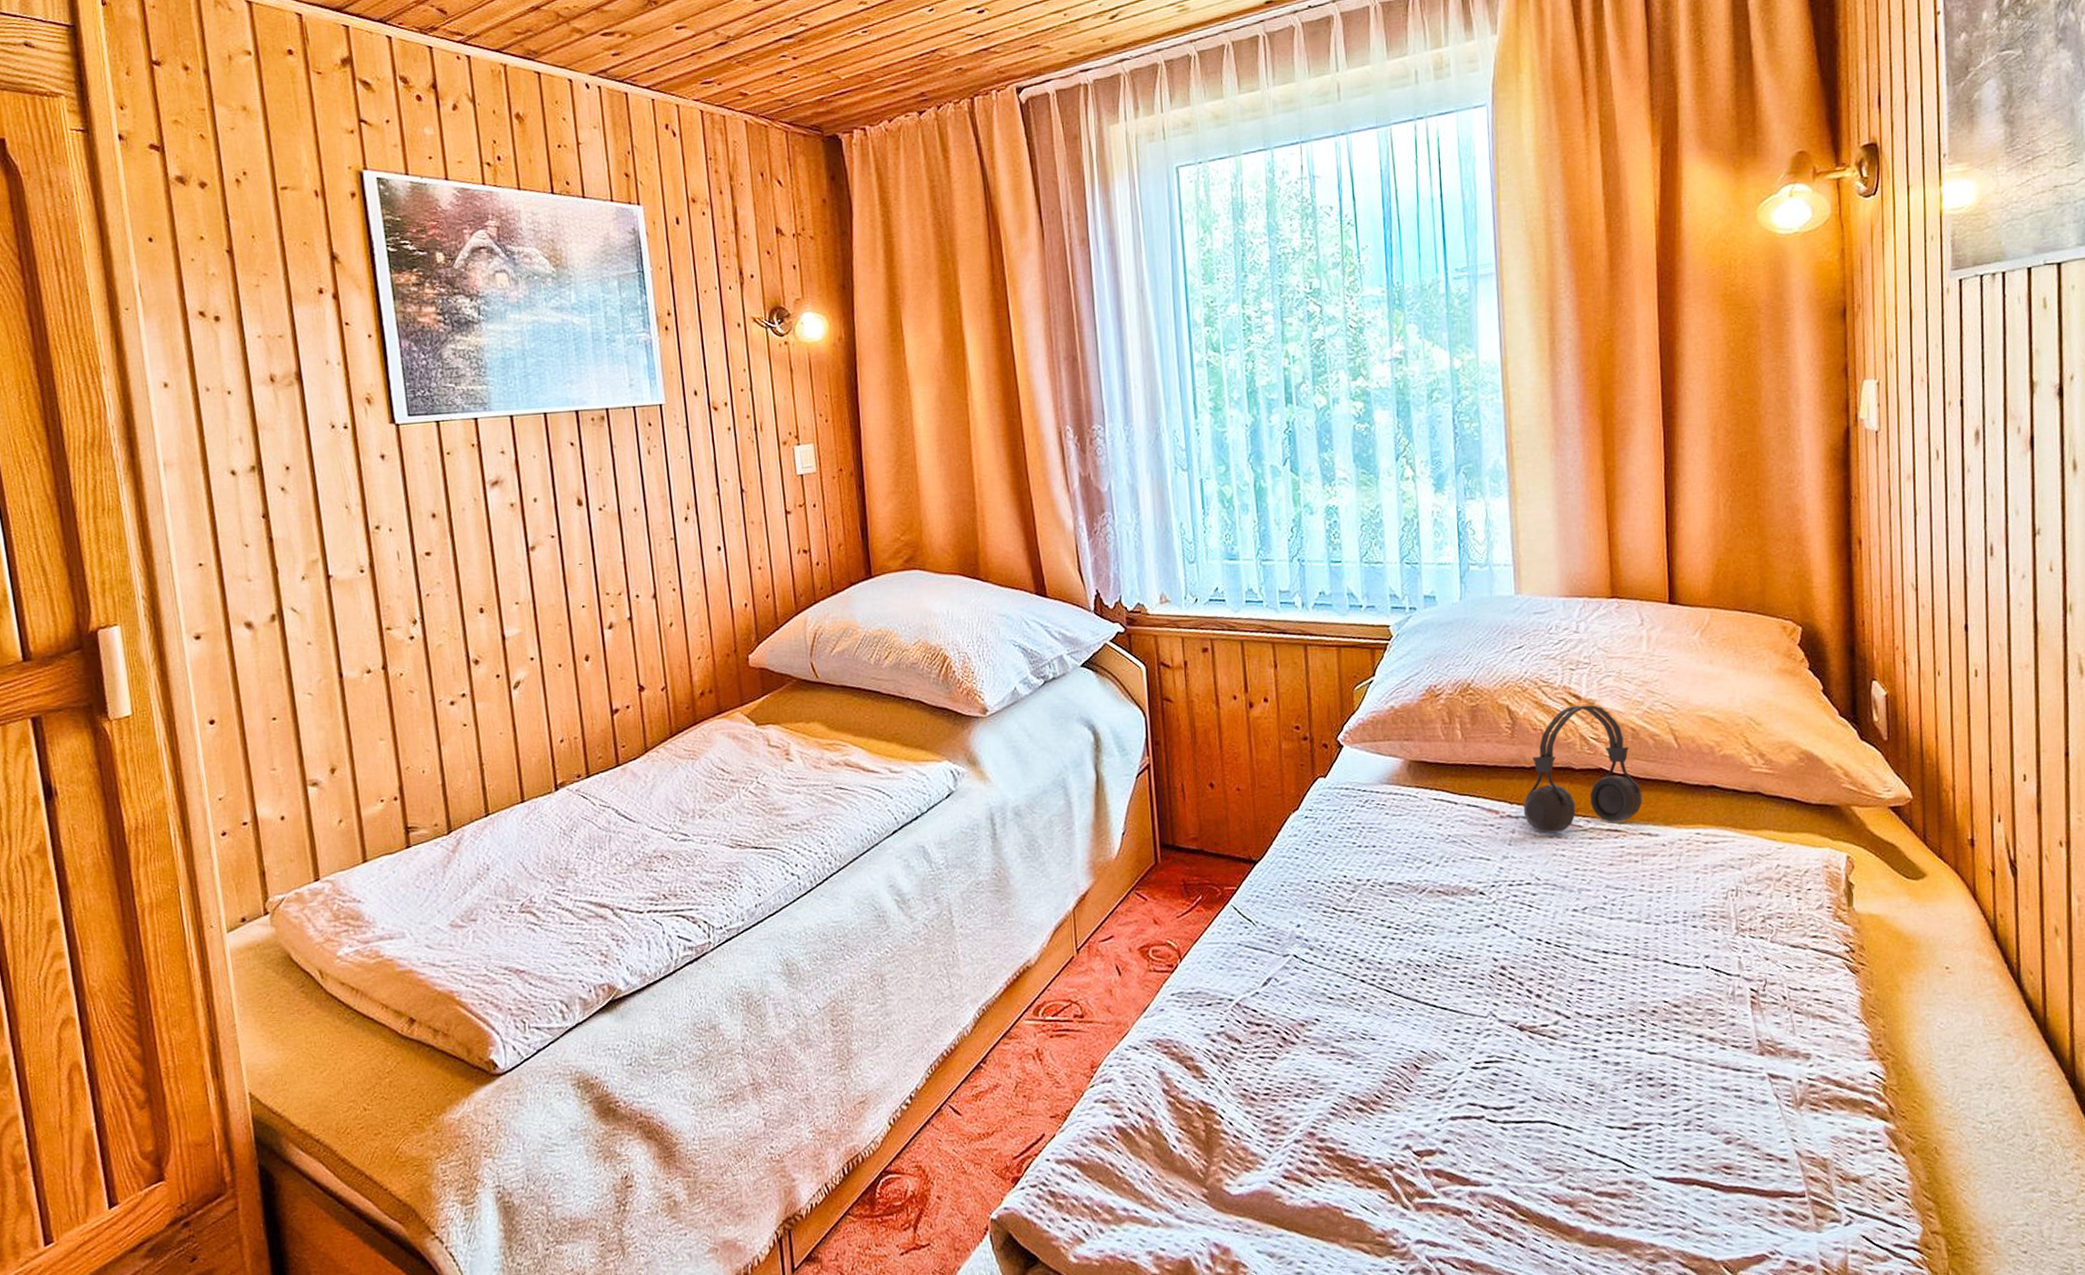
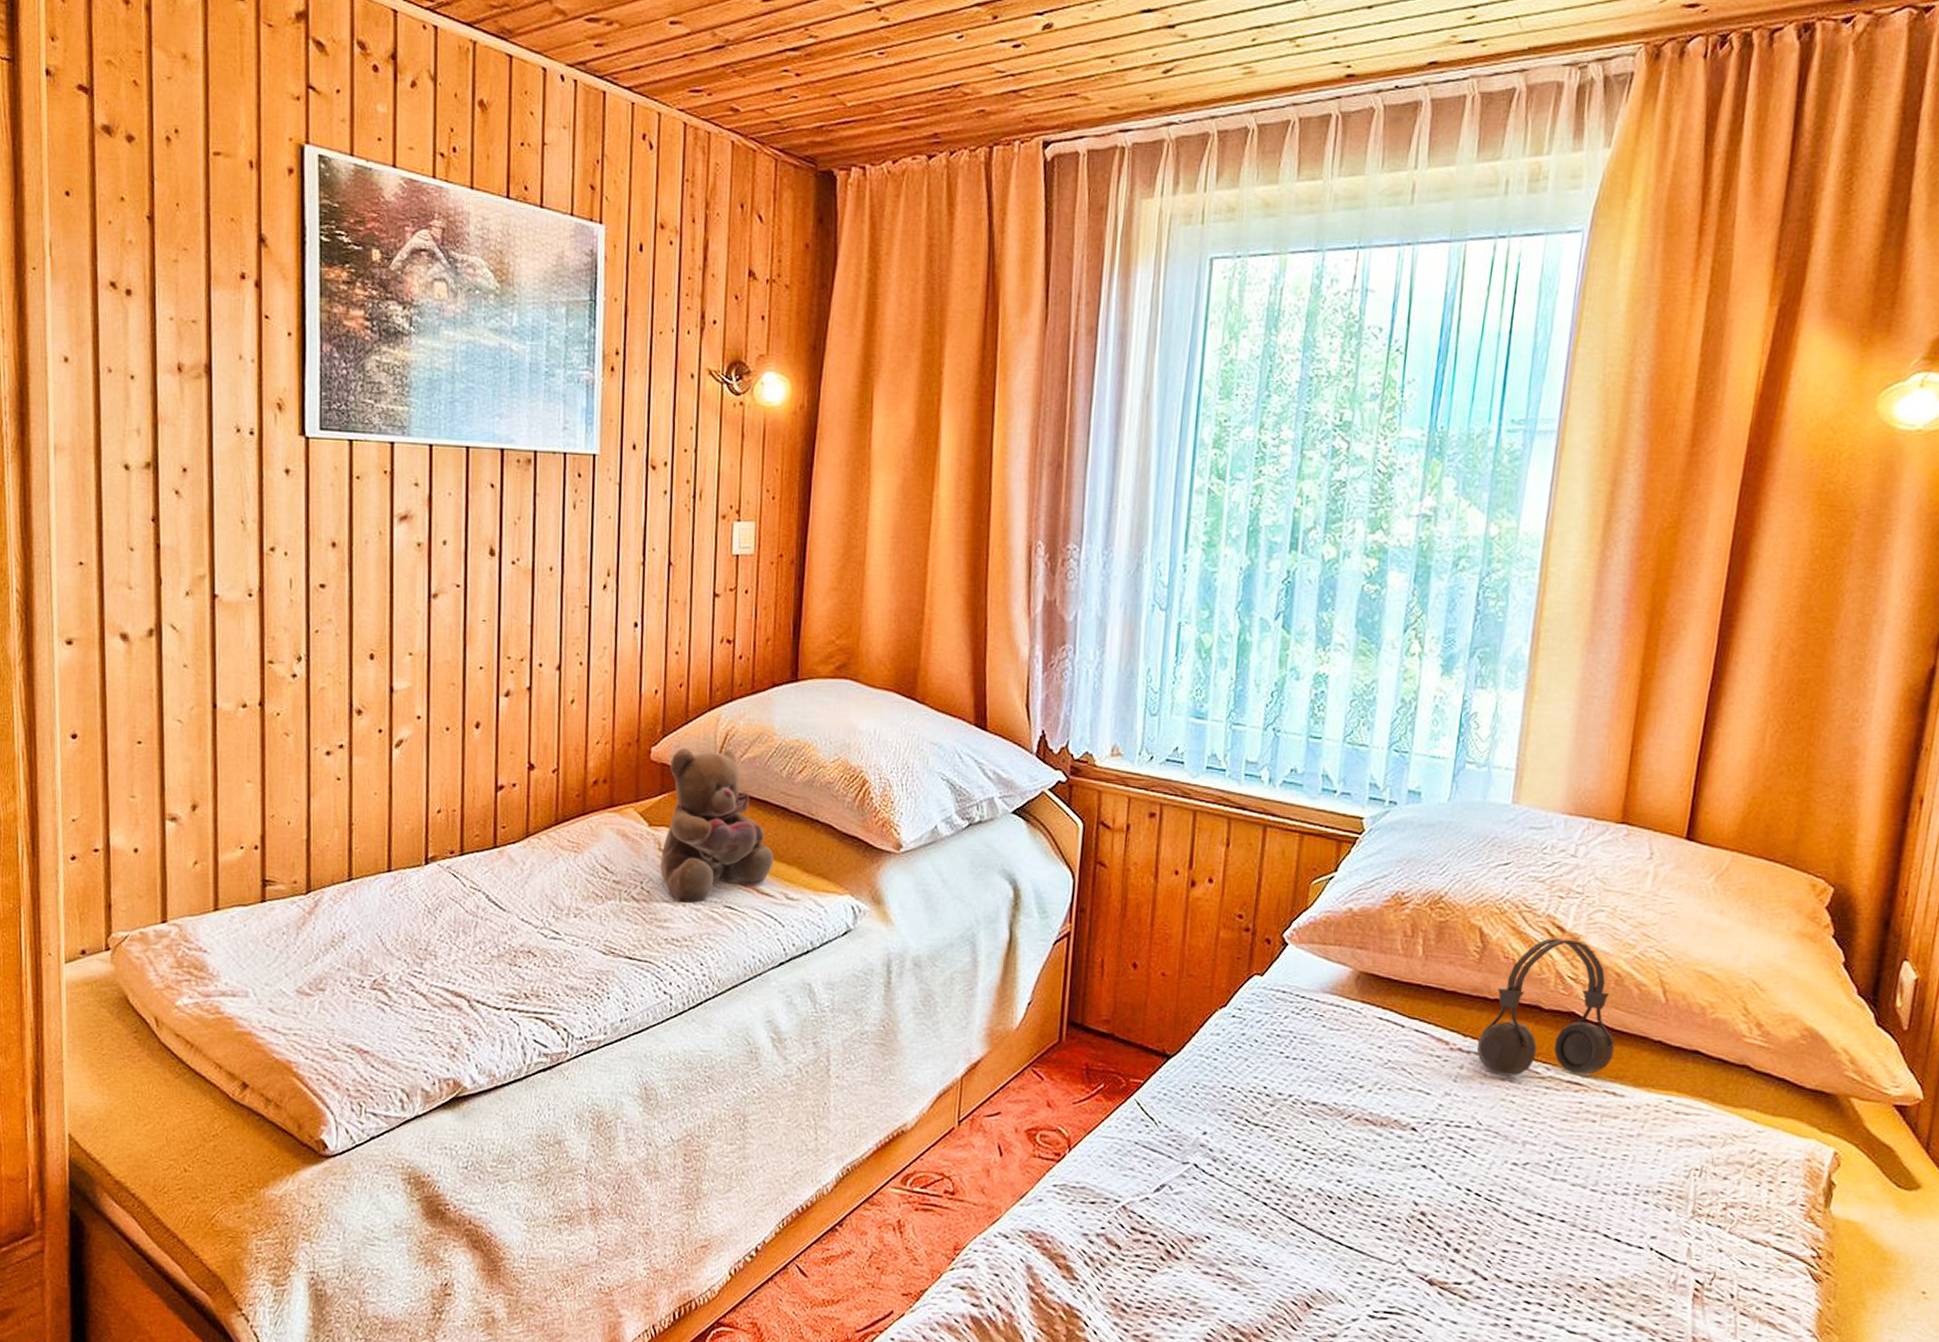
teddy bear: none [767,647,875,790] -> present [660,748,774,903]

